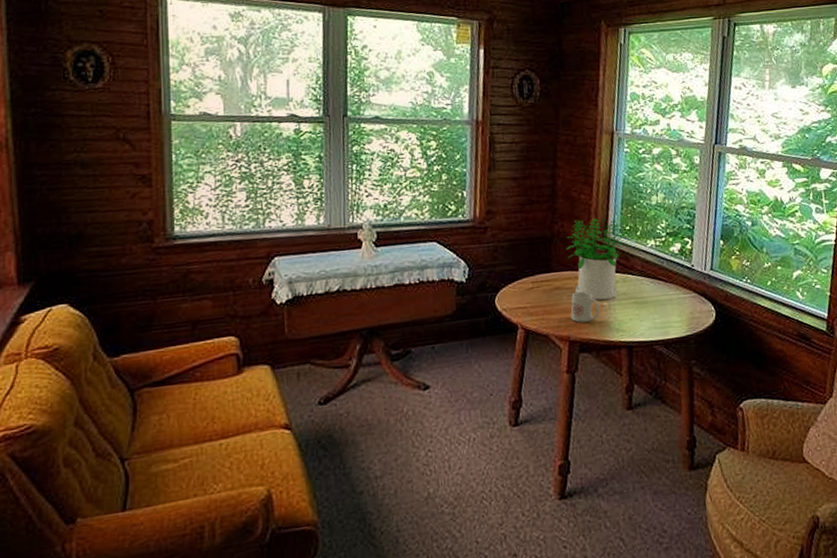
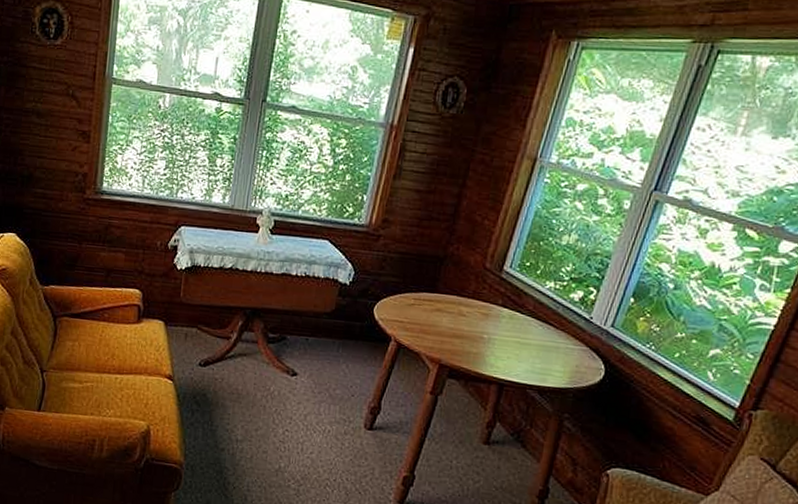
potted plant: present [566,218,623,300] -> none [456,245,520,333]
mug: present [570,291,600,323] -> none [446,317,479,350]

